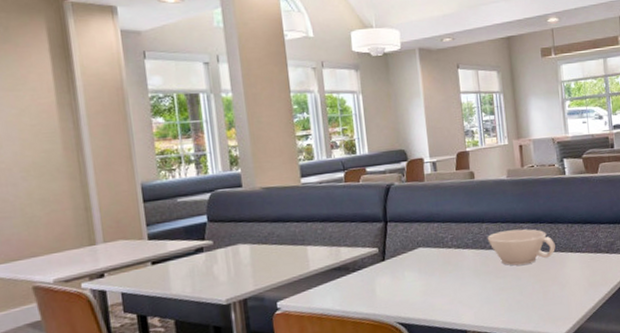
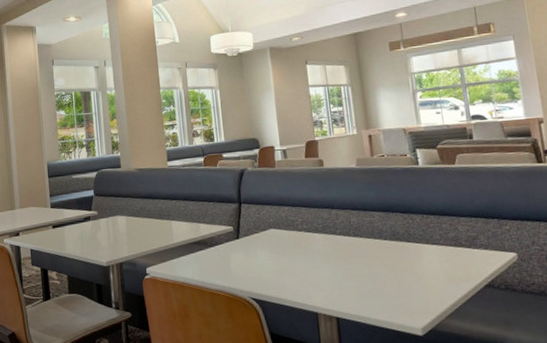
cup: present [487,229,556,266] -> none [337,217,410,253]

